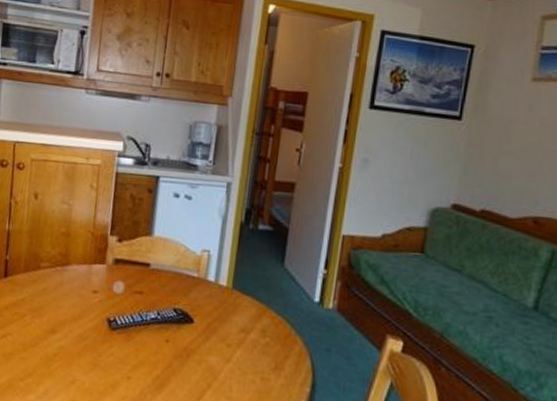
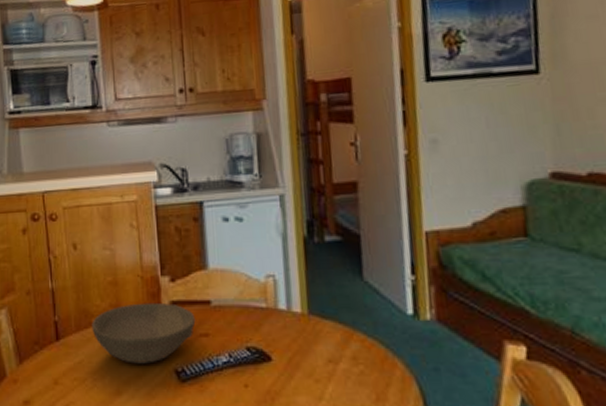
bowl: none [39,255,134,310] -> present [91,302,196,364]

